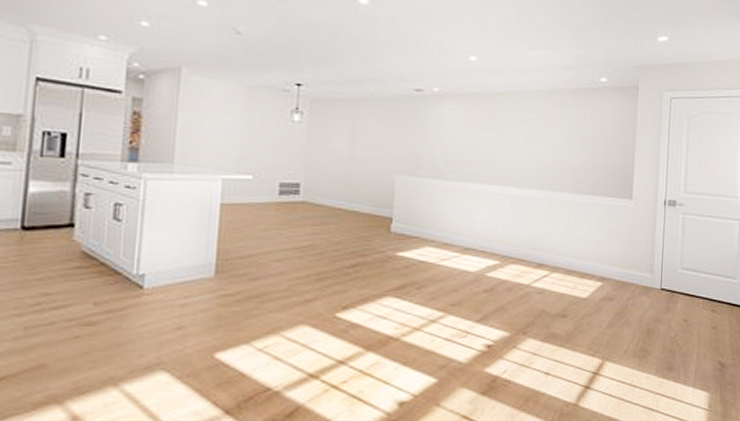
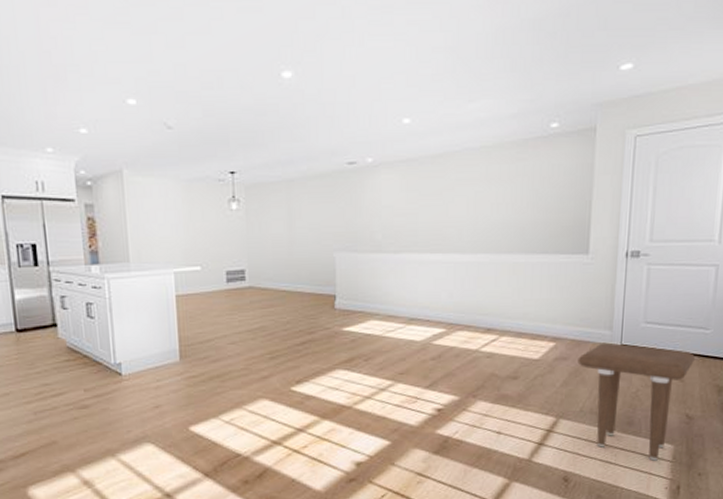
side table: none [622,285,726,409] -> present [577,342,696,461]

